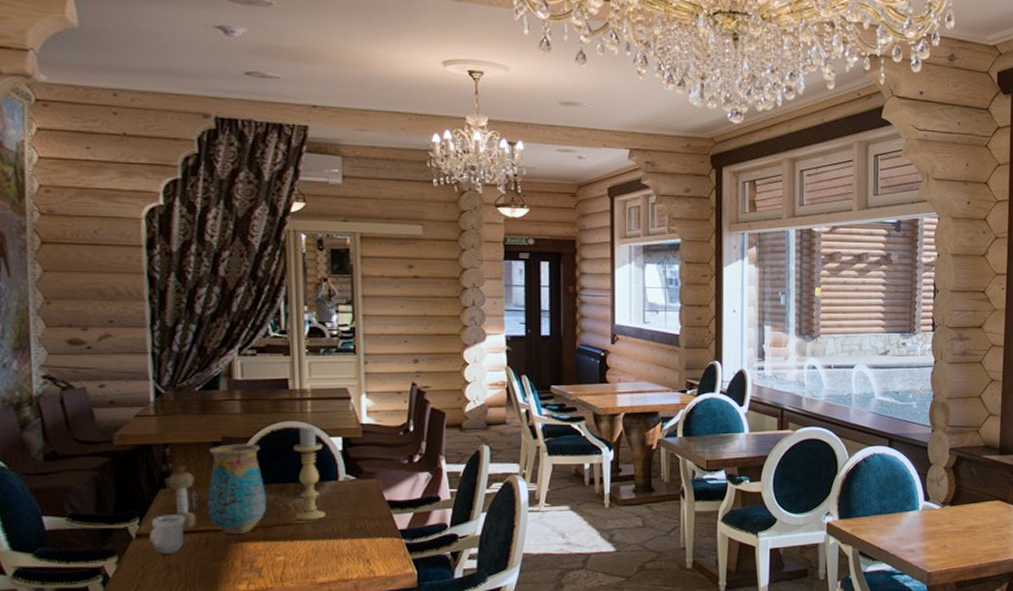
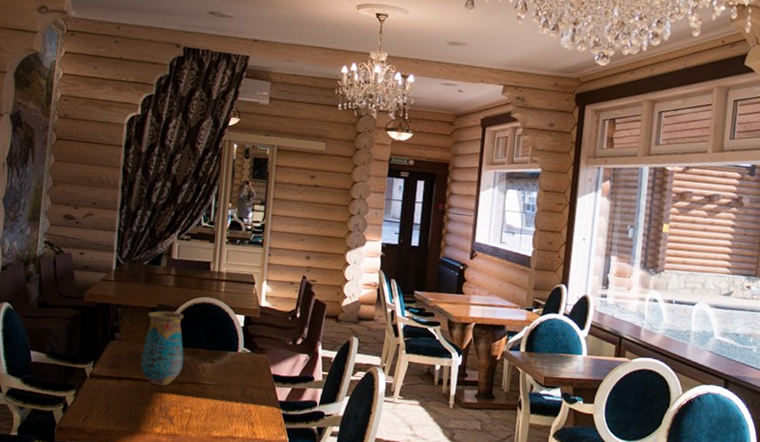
pipe fitting: present [149,514,186,555] -> none [98,362,125,395]
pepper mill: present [167,467,199,529] -> none [116,324,136,376]
candle holder: present [293,426,326,521] -> none [202,302,229,383]

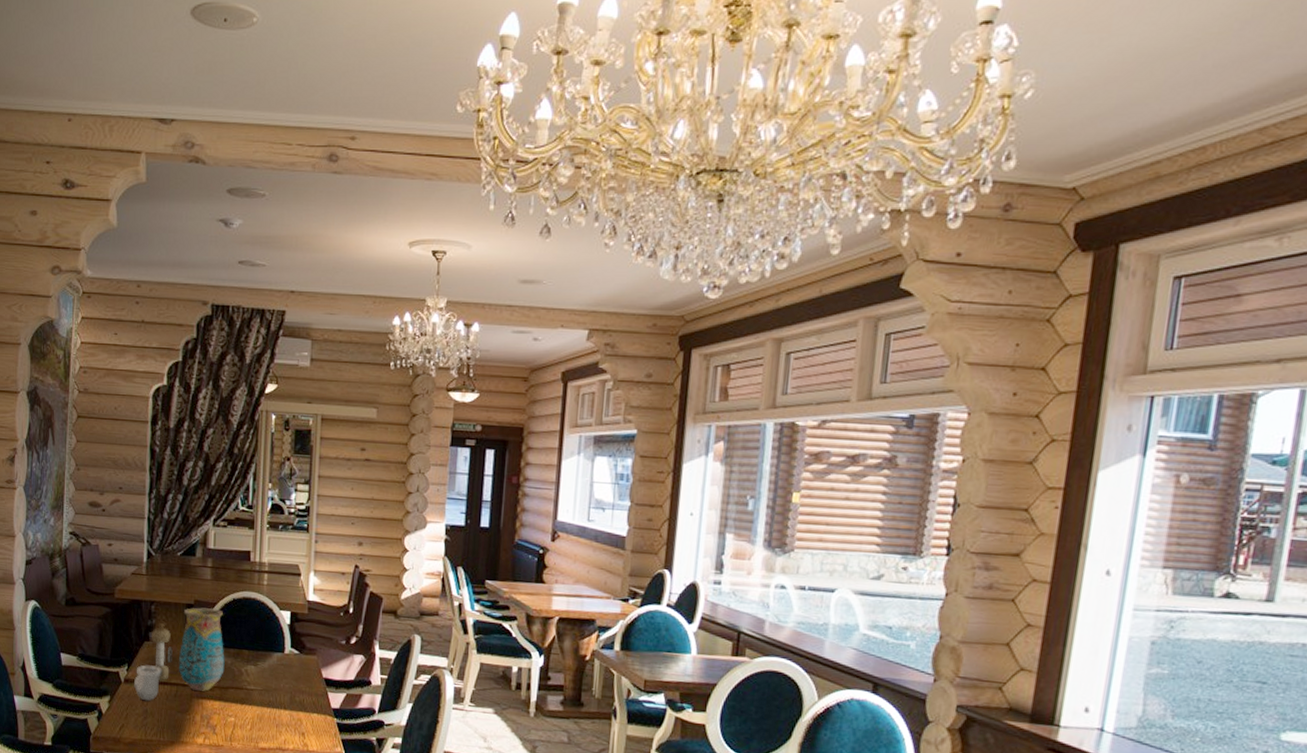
pipe fitting: none [98,362,125,395] -> present [133,665,161,701]
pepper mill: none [116,324,136,376] -> present [150,623,173,680]

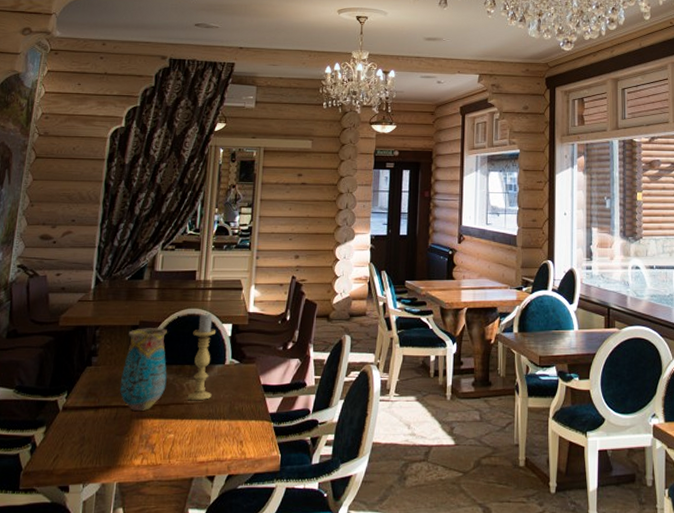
pipe fitting: present [133,665,161,701] -> none [71,390,102,428]
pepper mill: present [150,623,173,680] -> none [93,347,115,404]
candle holder: none [246,597,273,688] -> present [187,313,216,401]

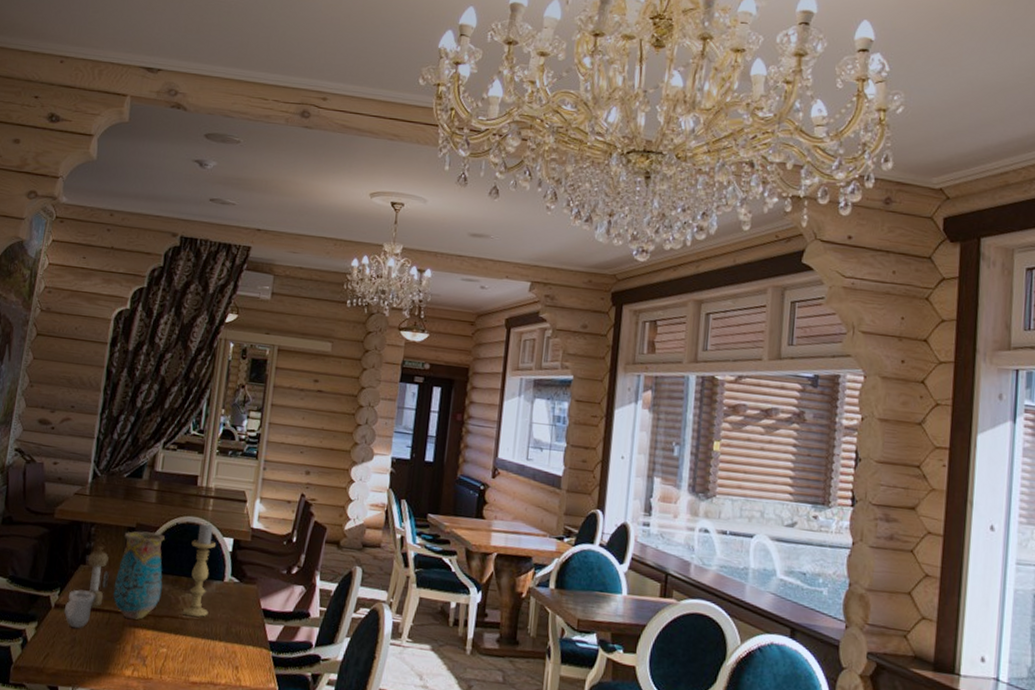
pipe fitting: none [71,390,102,428] -> present [63,589,95,629]
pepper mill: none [93,347,115,404] -> present [87,546,109,607]

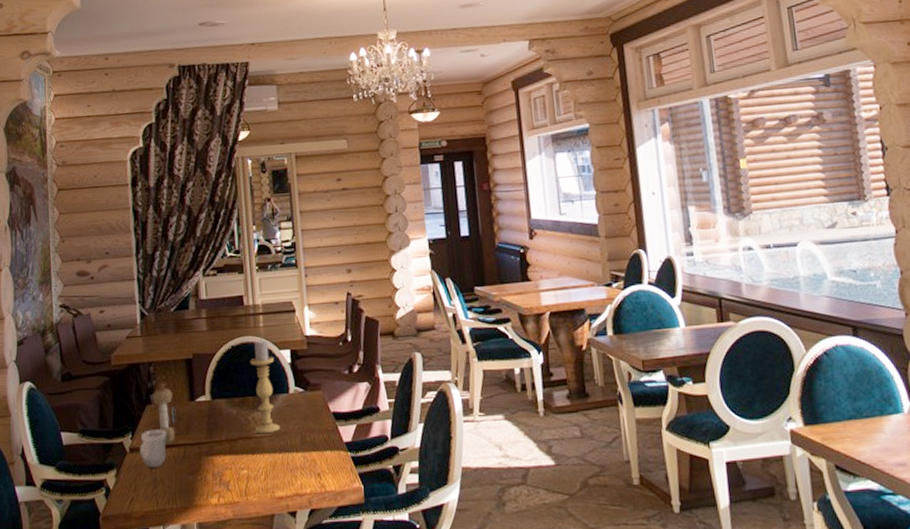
vase: present [112,531,165,620] -> none [182,359,231,448]

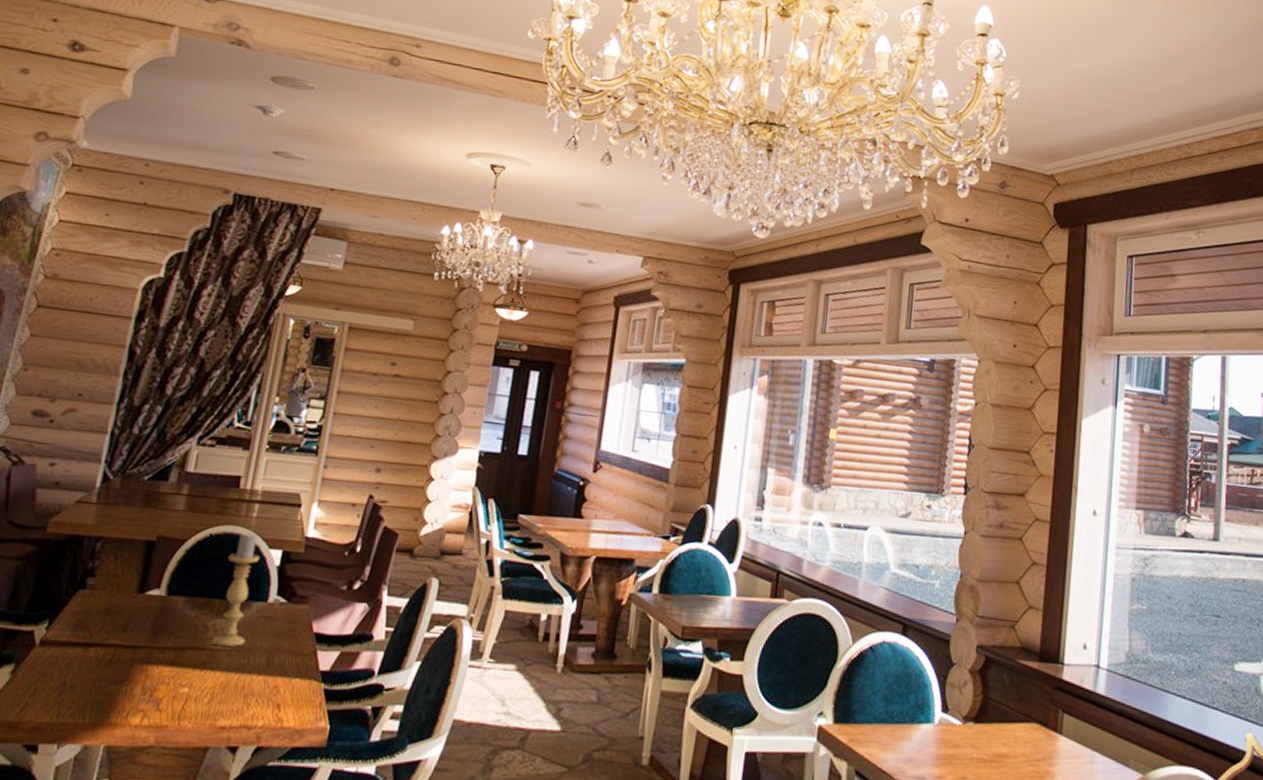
pipe fitting: present [139,429,167,468] -> none [51,620,97,670]
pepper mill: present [152,383,177,443] -> none [85,565,118,641]

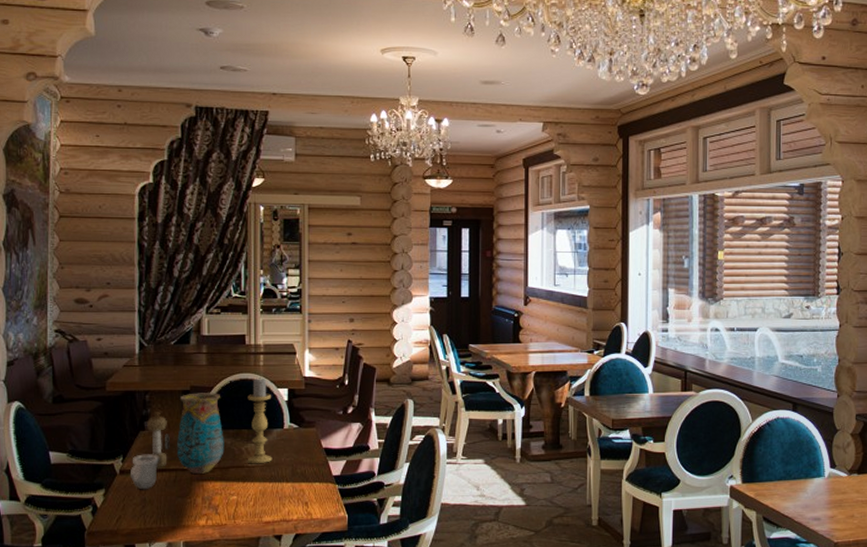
pipe fitting: none [51,620,97,670] -> present [129,454,159,490]
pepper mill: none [85,565,118,641] -> present [146,412,170,467]
vase: none [120,545,194,654] -> present [176,393,224,474]

